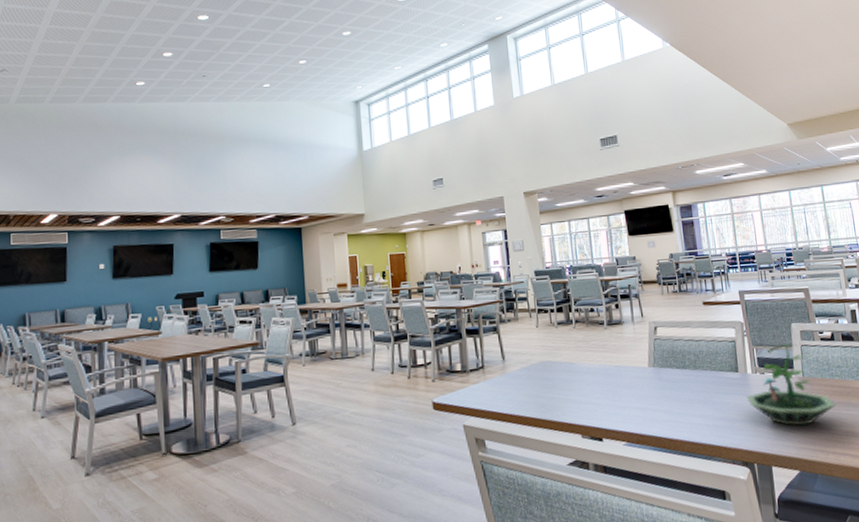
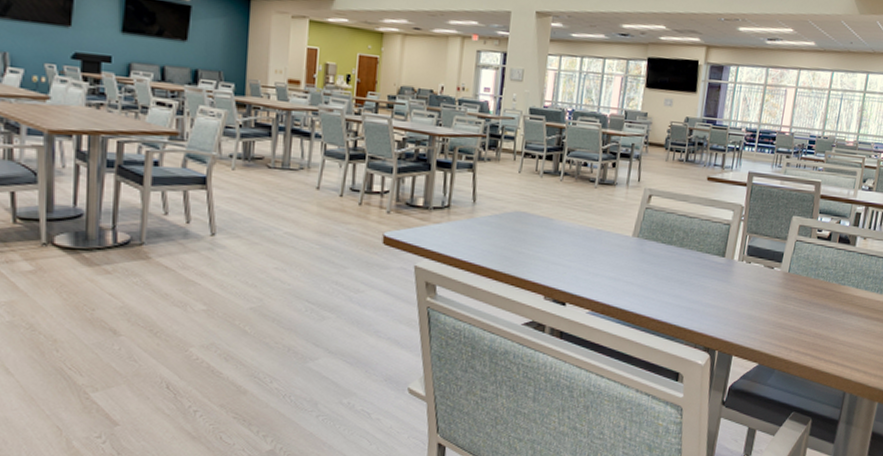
terrarium: present [746,343,836,427] -> none [726,236,813,321]

